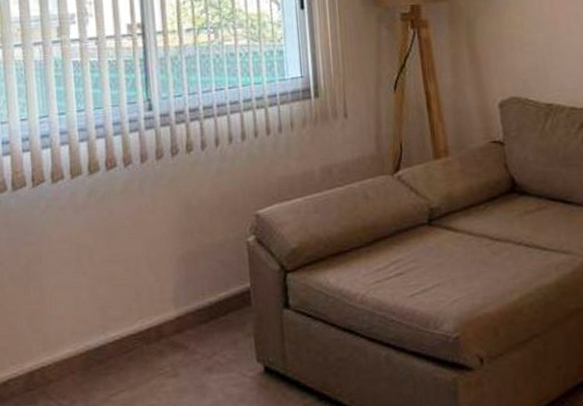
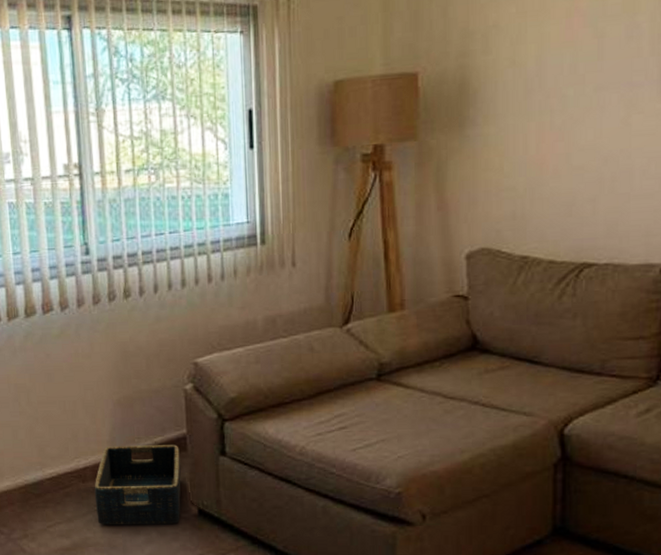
basket: none [158,299,247,389] -> present [94,445,181,524]

